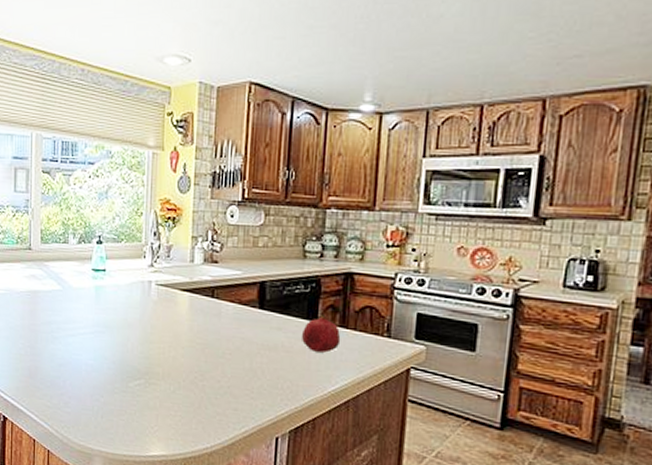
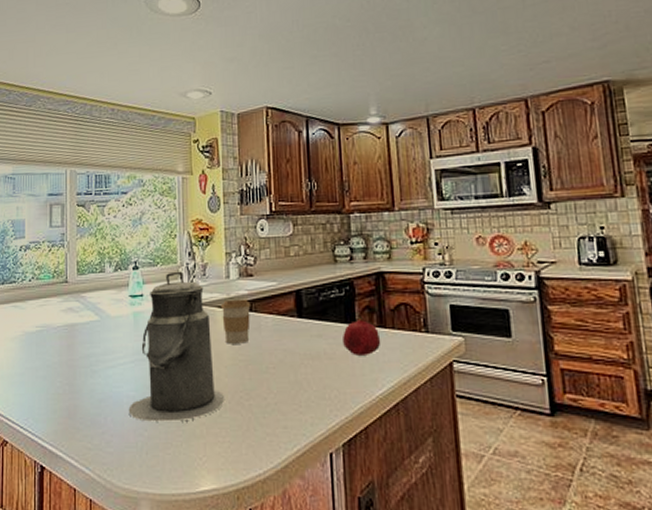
canister: none [86,249,180,393] -> present [128,271,225,422]
coffee cup: none [182,284,213,328] -> present [220,299,251,344]

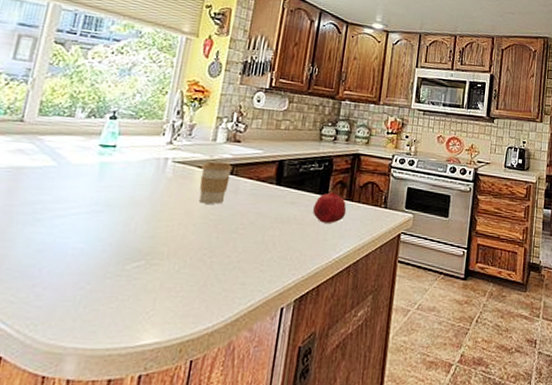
canister: present [128,271,225,422] -> none [71,126,188,276]

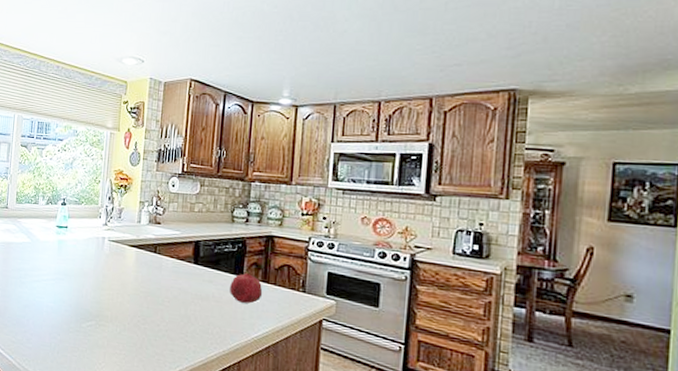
coffee cup: present [198,162,233,204] -> none [130,241,156,279]

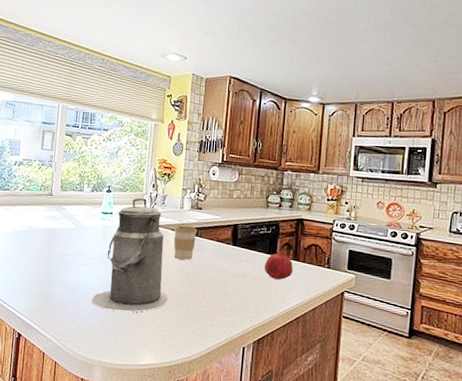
canister: none [46,211,126,333] -> present [92,197,169,313]
coffee cup: none [130,241,156,279] -> present [173,225,198,260]

